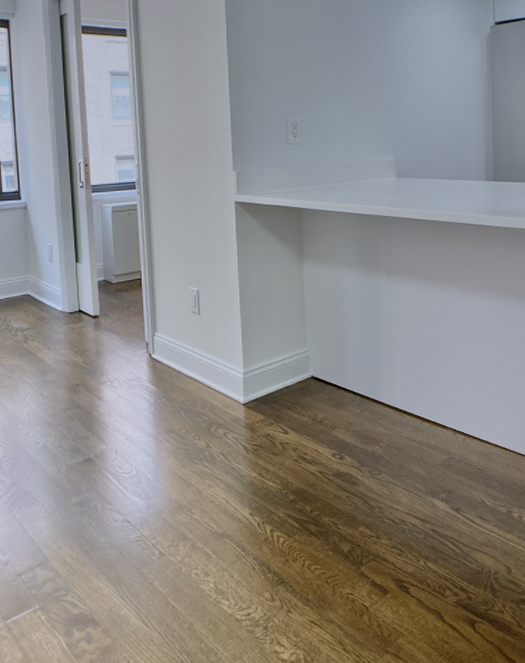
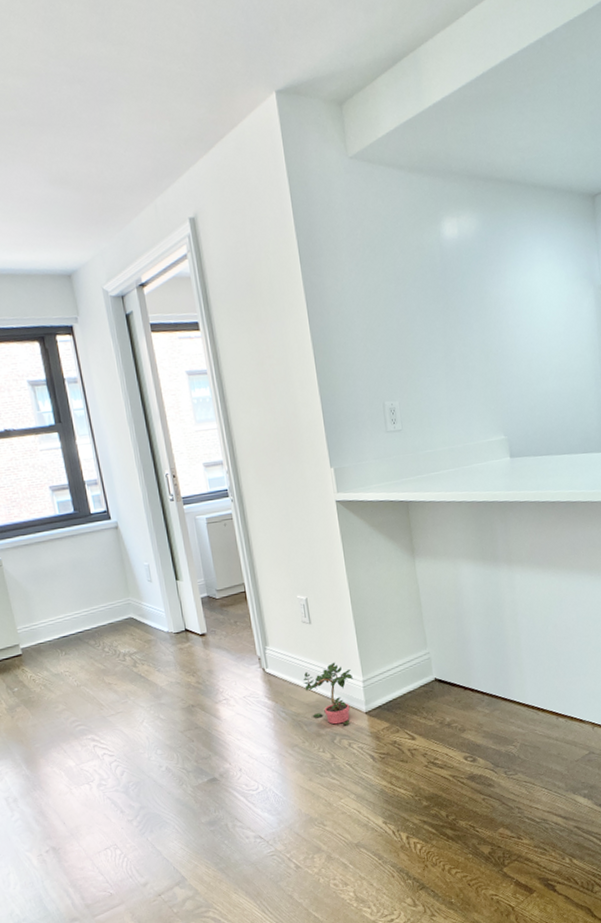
potted plant: none [186,352,235,415] -> present [303,662,354,726]

